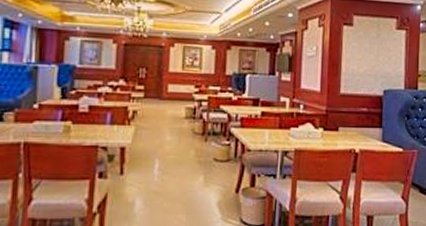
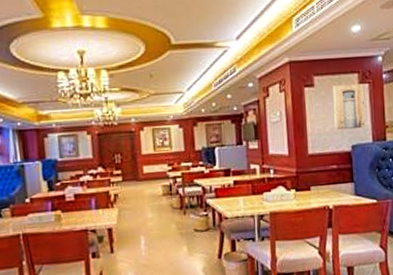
wall art: none [369,28,400,74] -> present [333,84,365,131]

